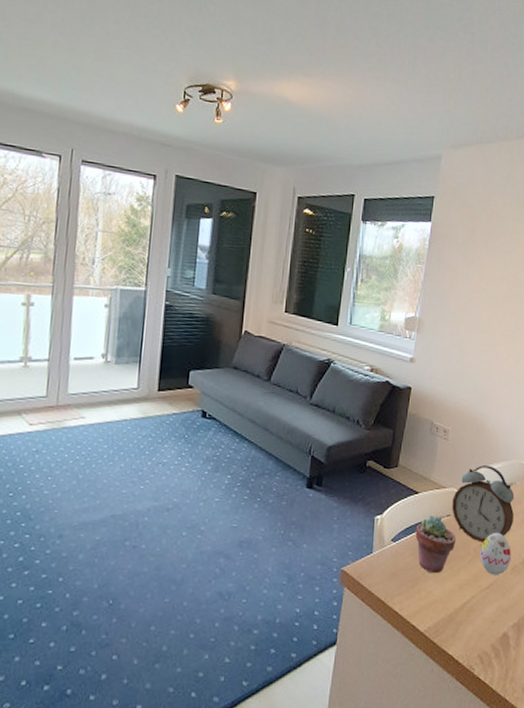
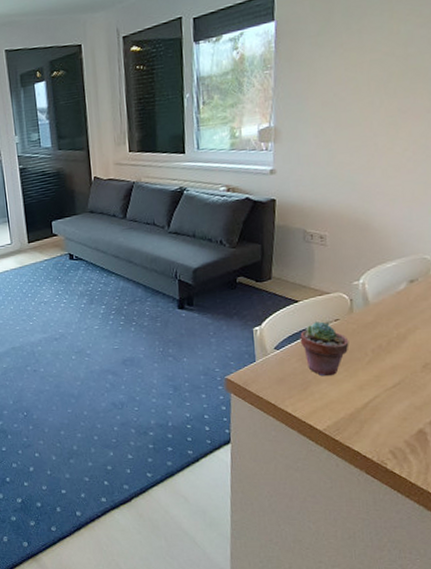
alarm clock: present [452,465,515,542] -> none [339,265,419,343]
decorative egg: present [480,532,512,575] -> none [380,331,421,374]

